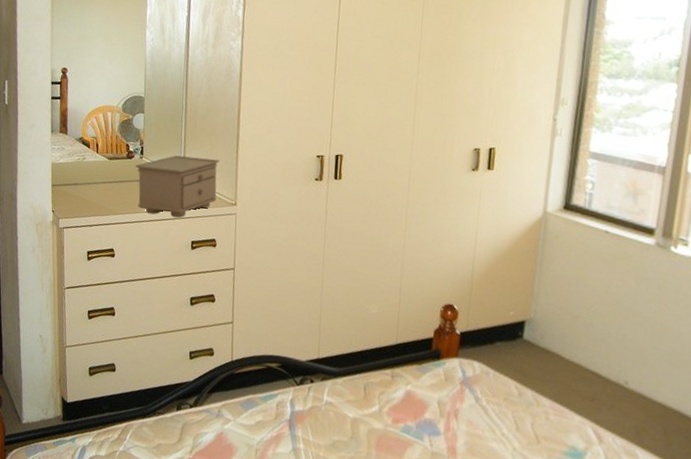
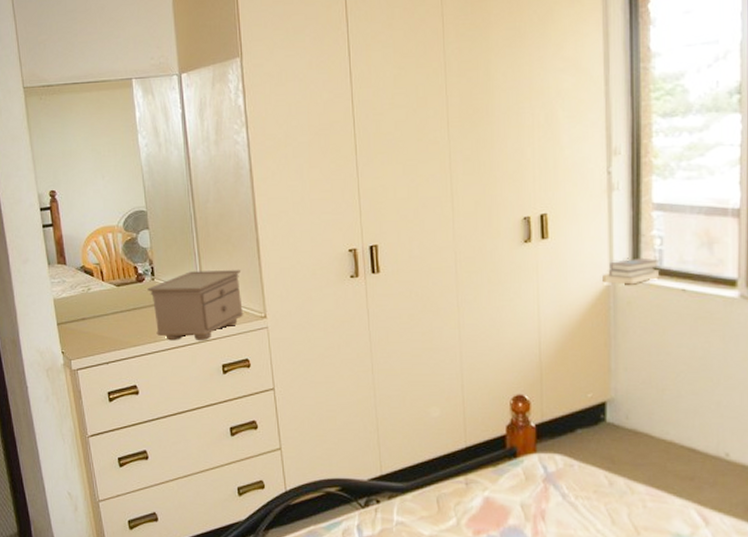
books: none [536,197,588,221] -> present [602,257,660,285]

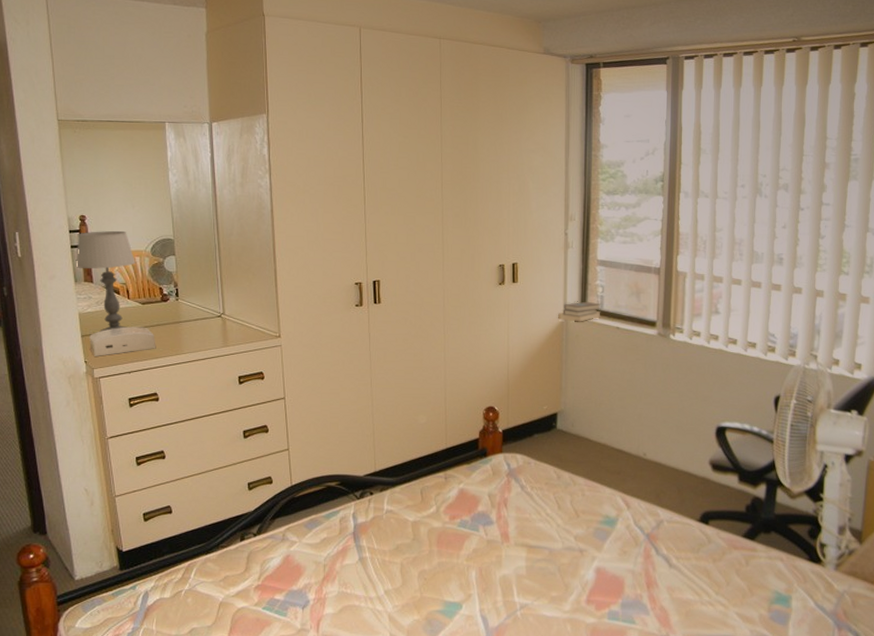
table lamp: none [48,205,108,319] -> present [77,230,135,332]
tissue dispenser: none [65,311,134,346] -> present [89,326,156,356]
jewelry box: present [147,270,244,342] -> none [171,294,261,356]

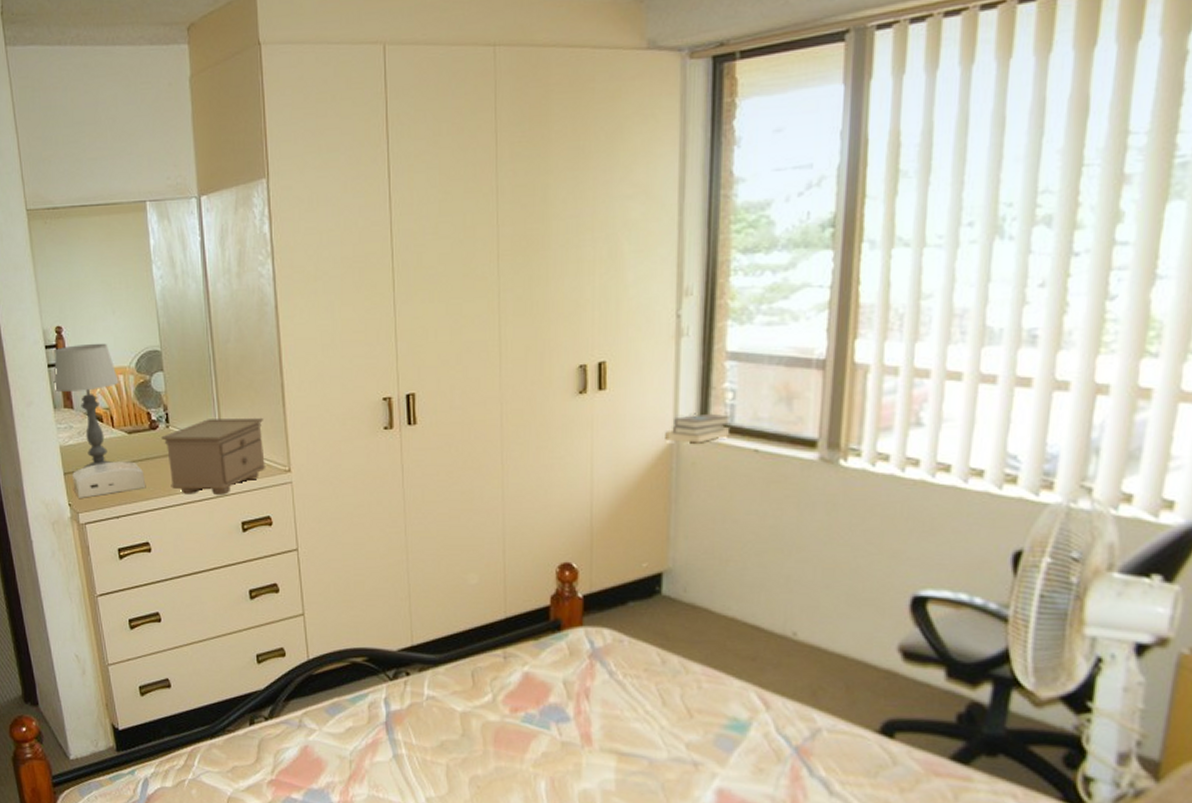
jewelry box: none [171,294,261,356] -> present [161,418,266,496]

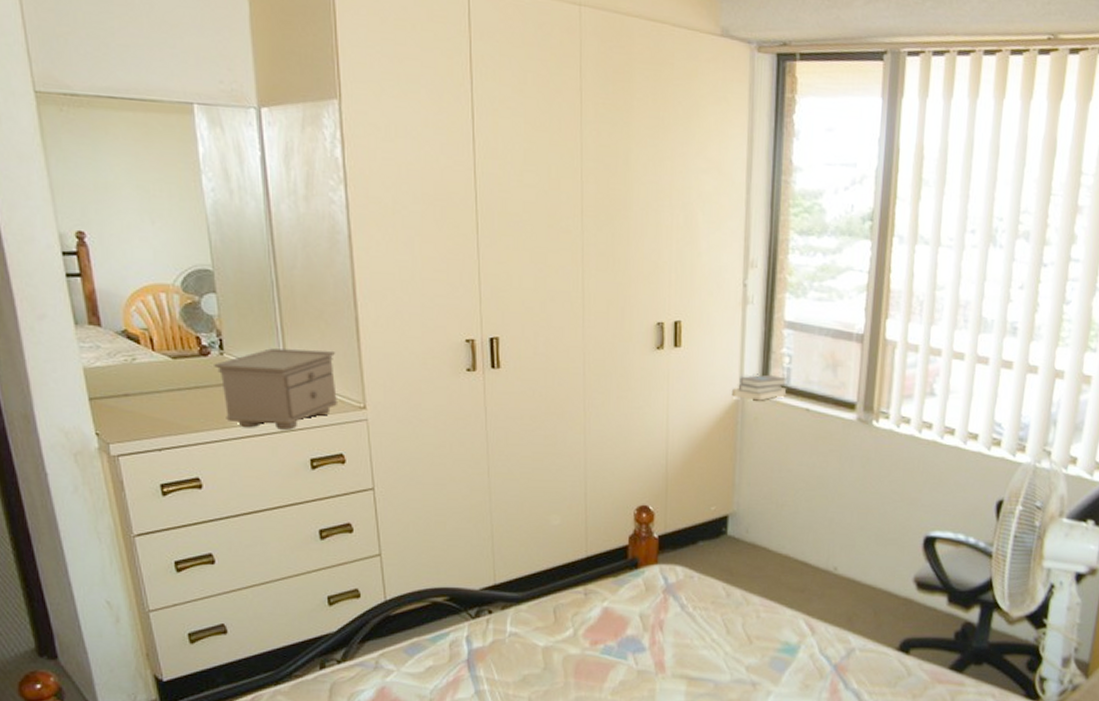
table lamp: present [54,343,119,468] -> none [74,254,160,394]
tissue dispenser: present [72,461,146,498] -> none [100,388,196,427]

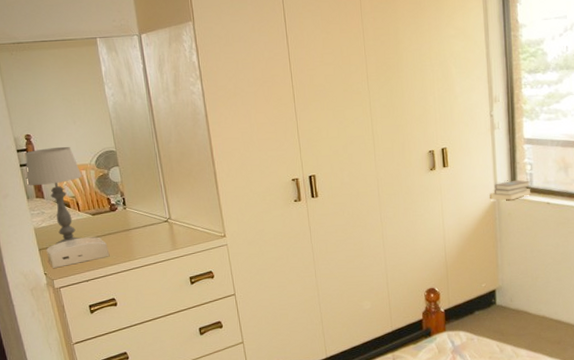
table lamp: none [74,254,160,394] -> present [25,146,82,245]
tissue dispenser: none [100,388,196,427] -> present [46,236,110,268]
jewelry box: present [214,348,339,431] -> none [120,198,207,259]

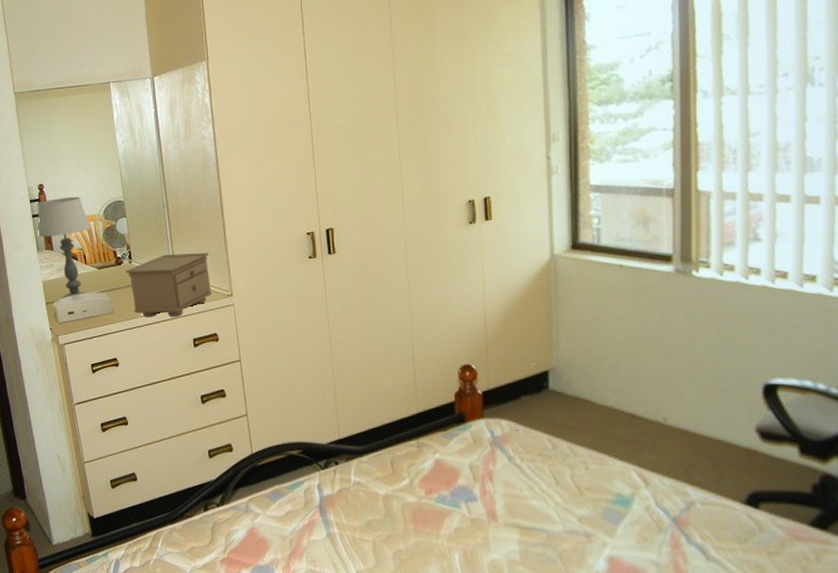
jewelry box: none [120,198,207,259] -> present [125,253,213,318]
books: present [489,179,531,201] -> none [543,236,598,262]

